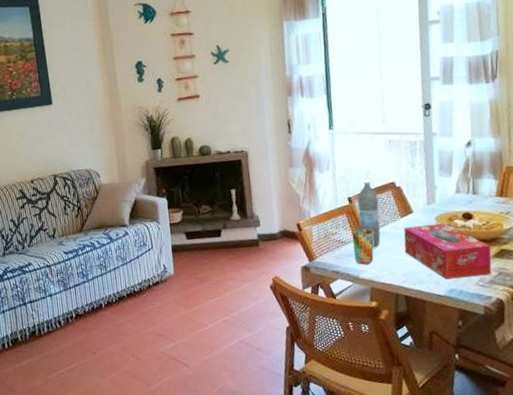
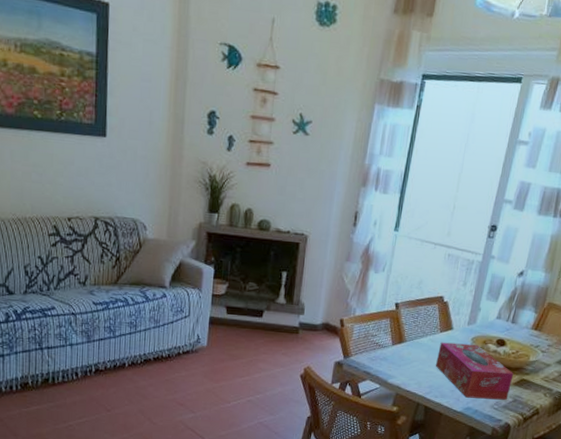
cup: present [351,228,374,265] -> none [387,335,411,371]
water bottle: present [357,179,381,248] -> none [399,288,425,357]

